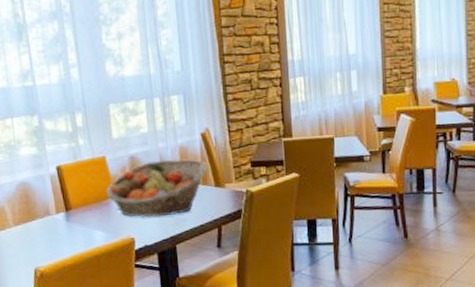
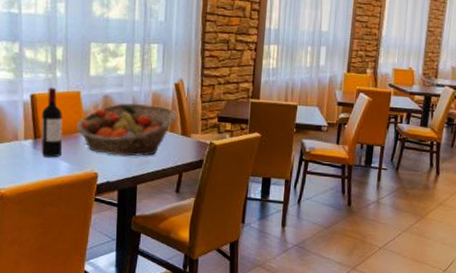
wine bottle: none [70,156,96,229] -> present [41,88,63,158]

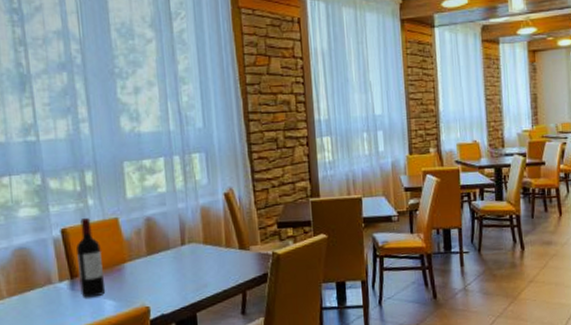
fruit basket: present [76,103,177,157] -> none [118,220,231,284]

